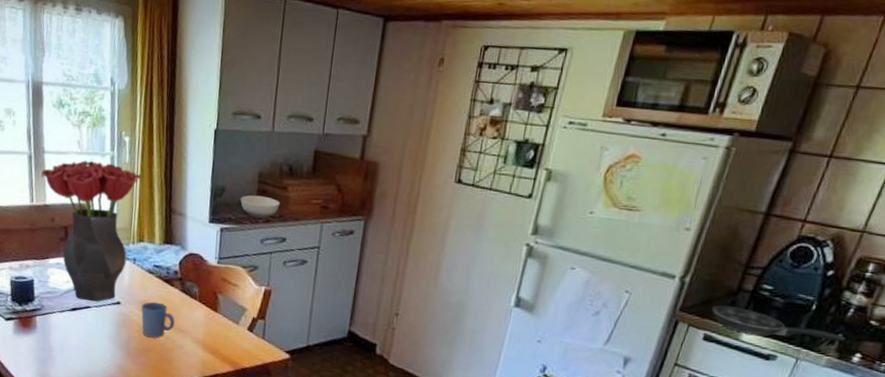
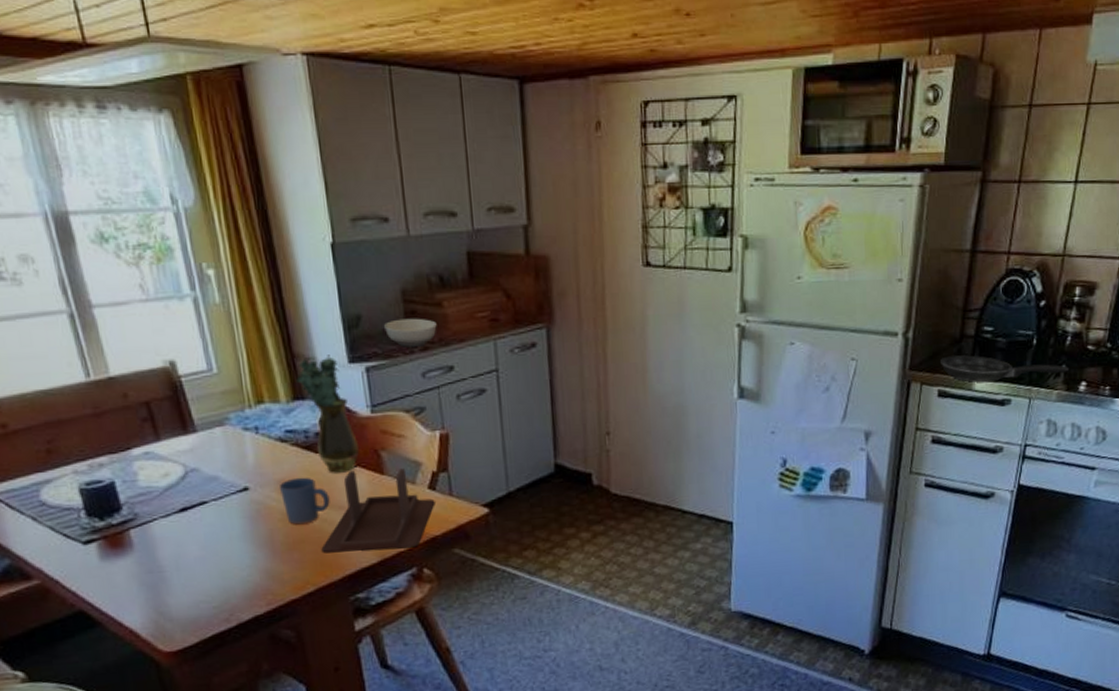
bouquet: present [41,160,142,301] -> none [94,307,246,494]
napkin holder: none [161,304,251,373] -> present [321,468,435,553]
vase: none [169,209,204,305] -> present [296,353,360,473]

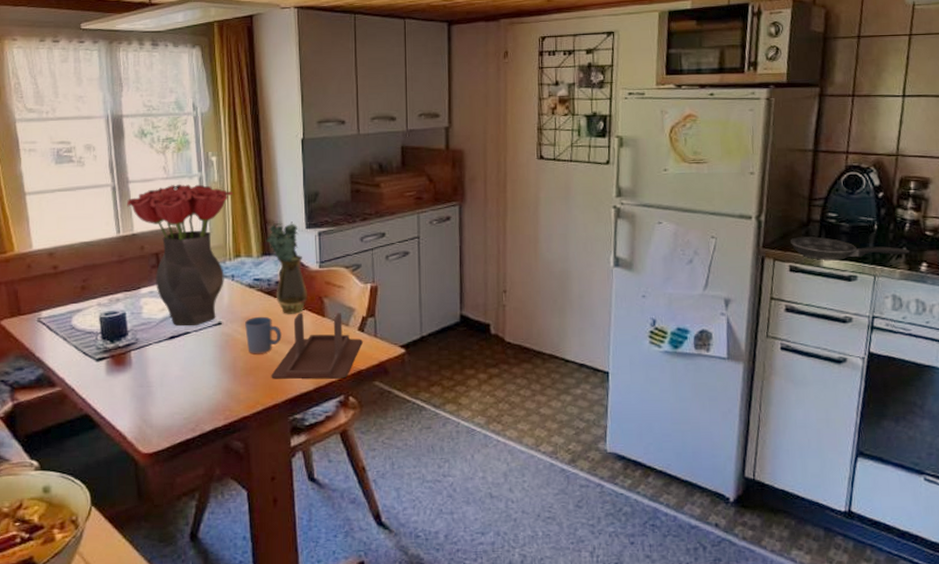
bouquet: none [94,307,246,494] -> present [127,184,233,326]
bowl: present [383,318,437,347] -> none [334,195,375,218]

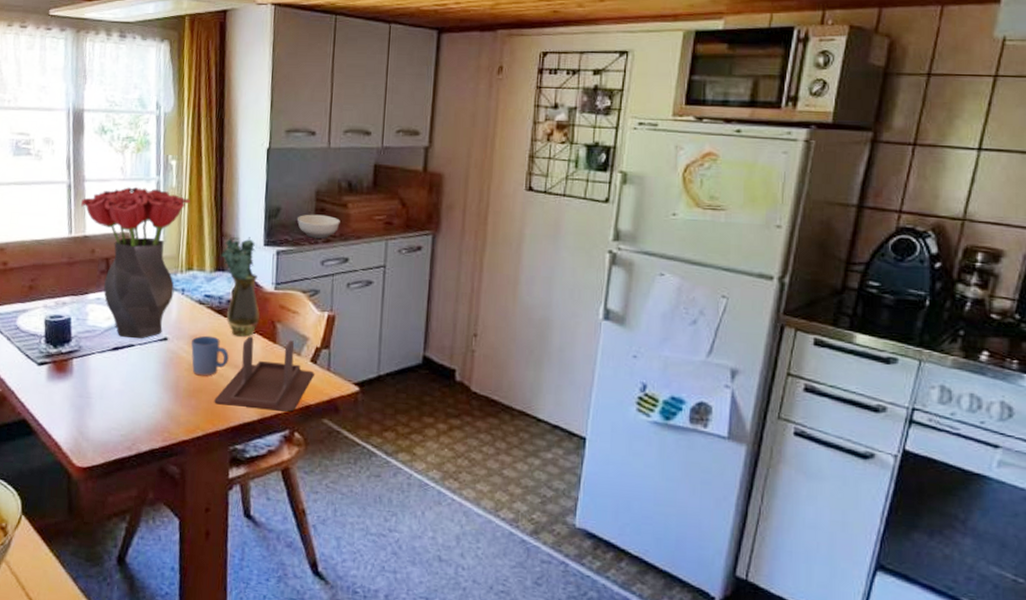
bowl: none [334,195,375,218] -> present [296,214,340,239]
frying pan: present [789,236,909,261] -> none [817,306,967,339]

